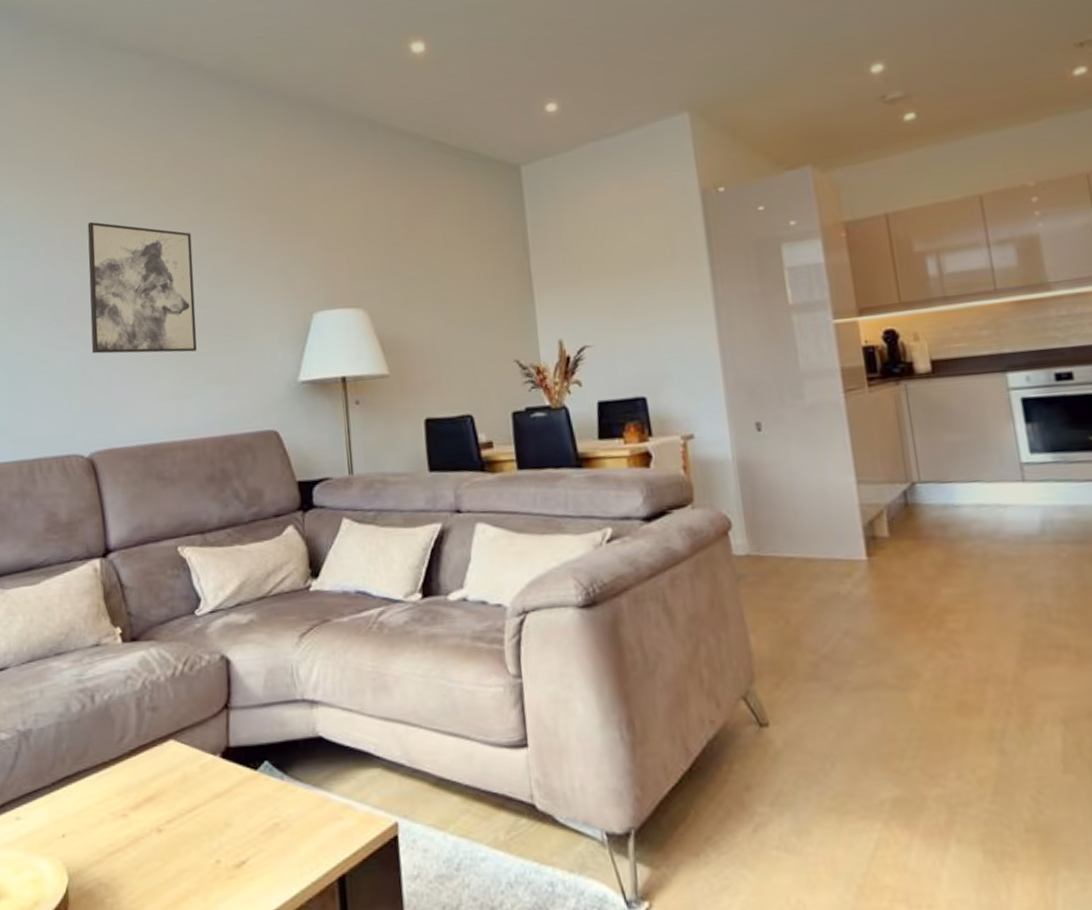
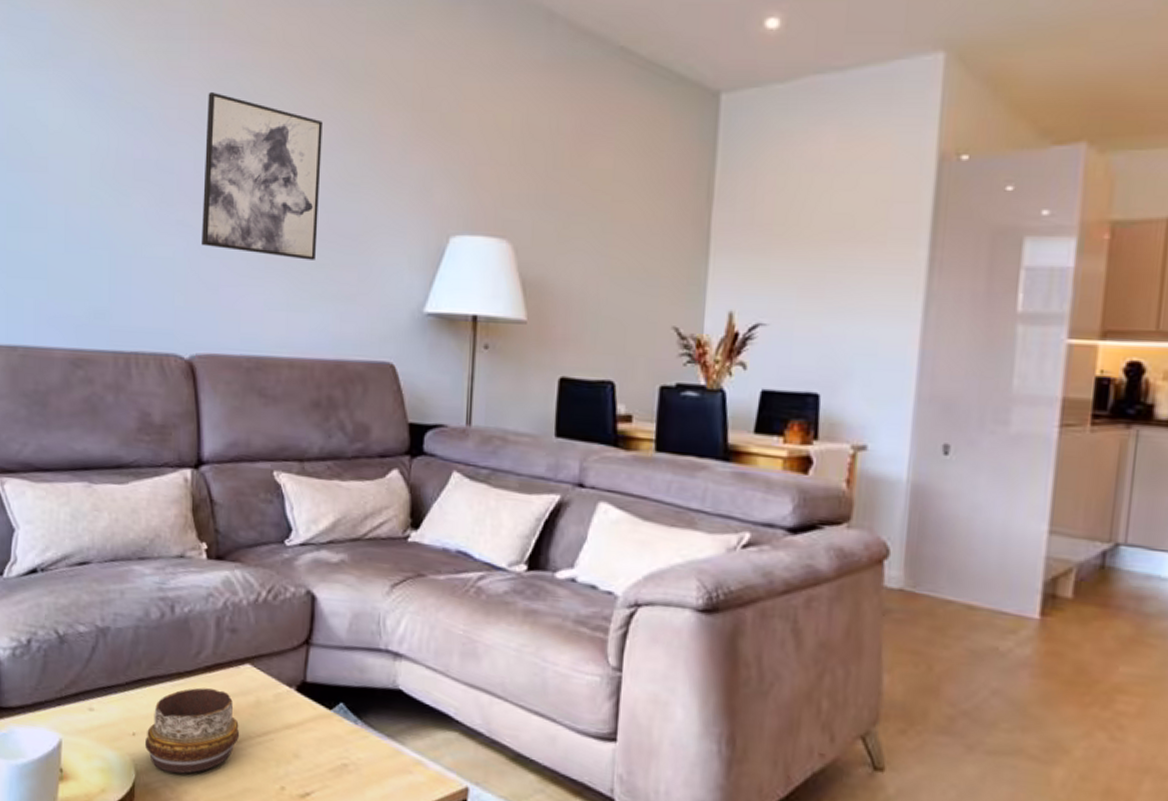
decorative bowl: none [75,772,169,870] -> present [144,687,239,774]

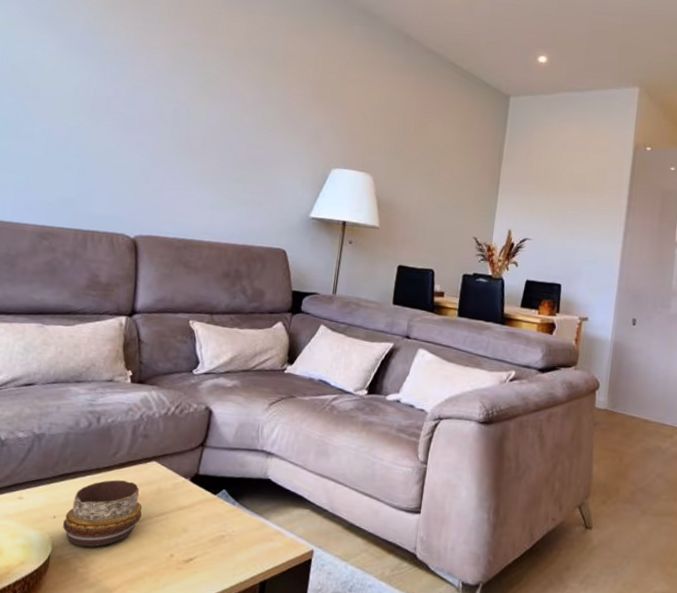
wall art: present [200,91,323,260] -> none [152,58,250,177]

